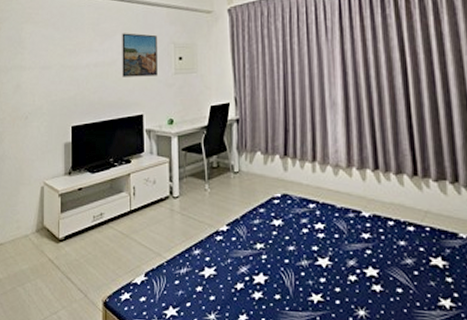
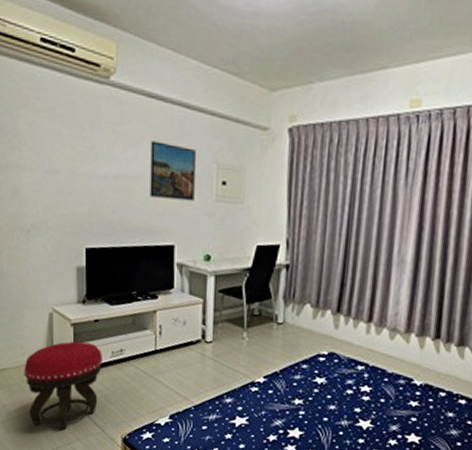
stool: none [18,210,85,300] -> present [24,341,102,431]

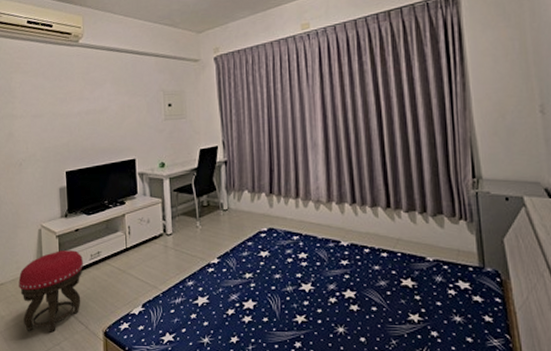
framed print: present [150,140,196,201] -> none [112,81,148,124]

